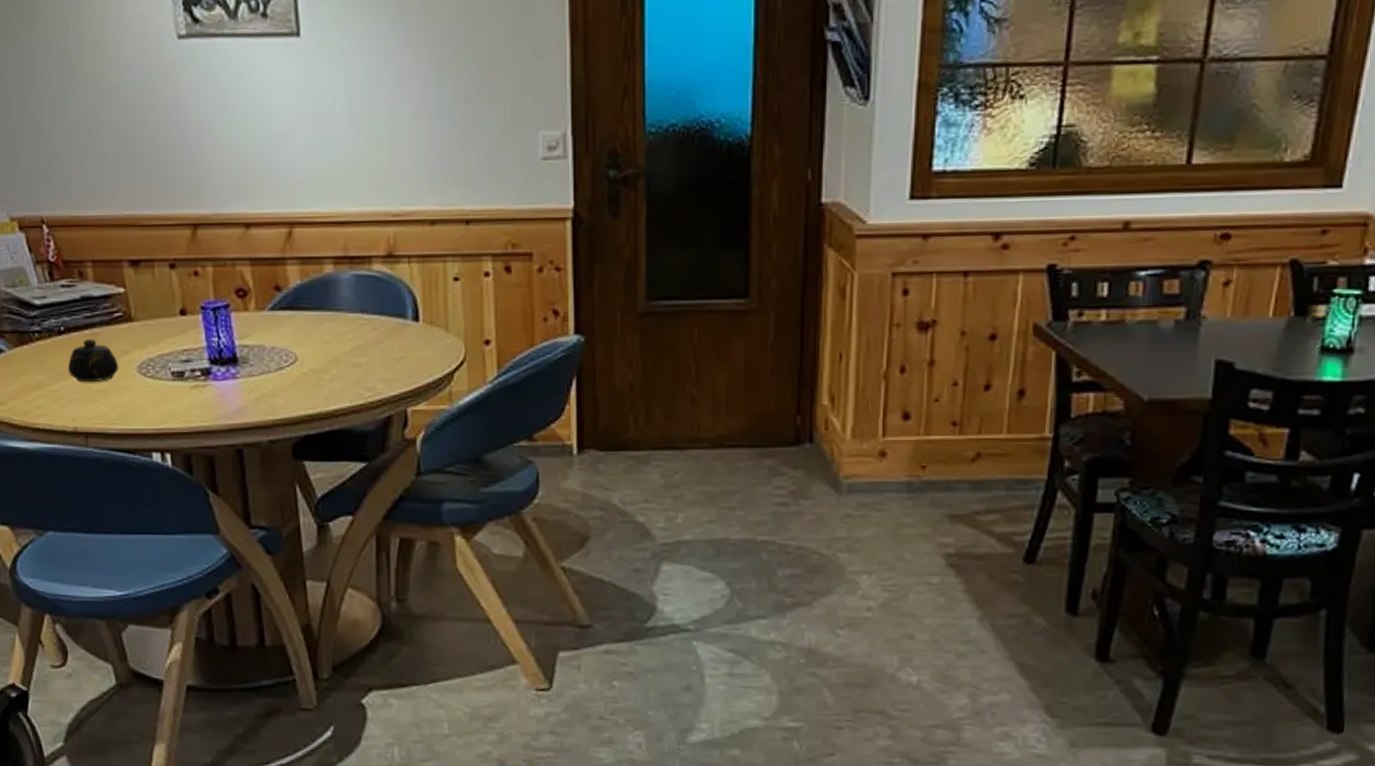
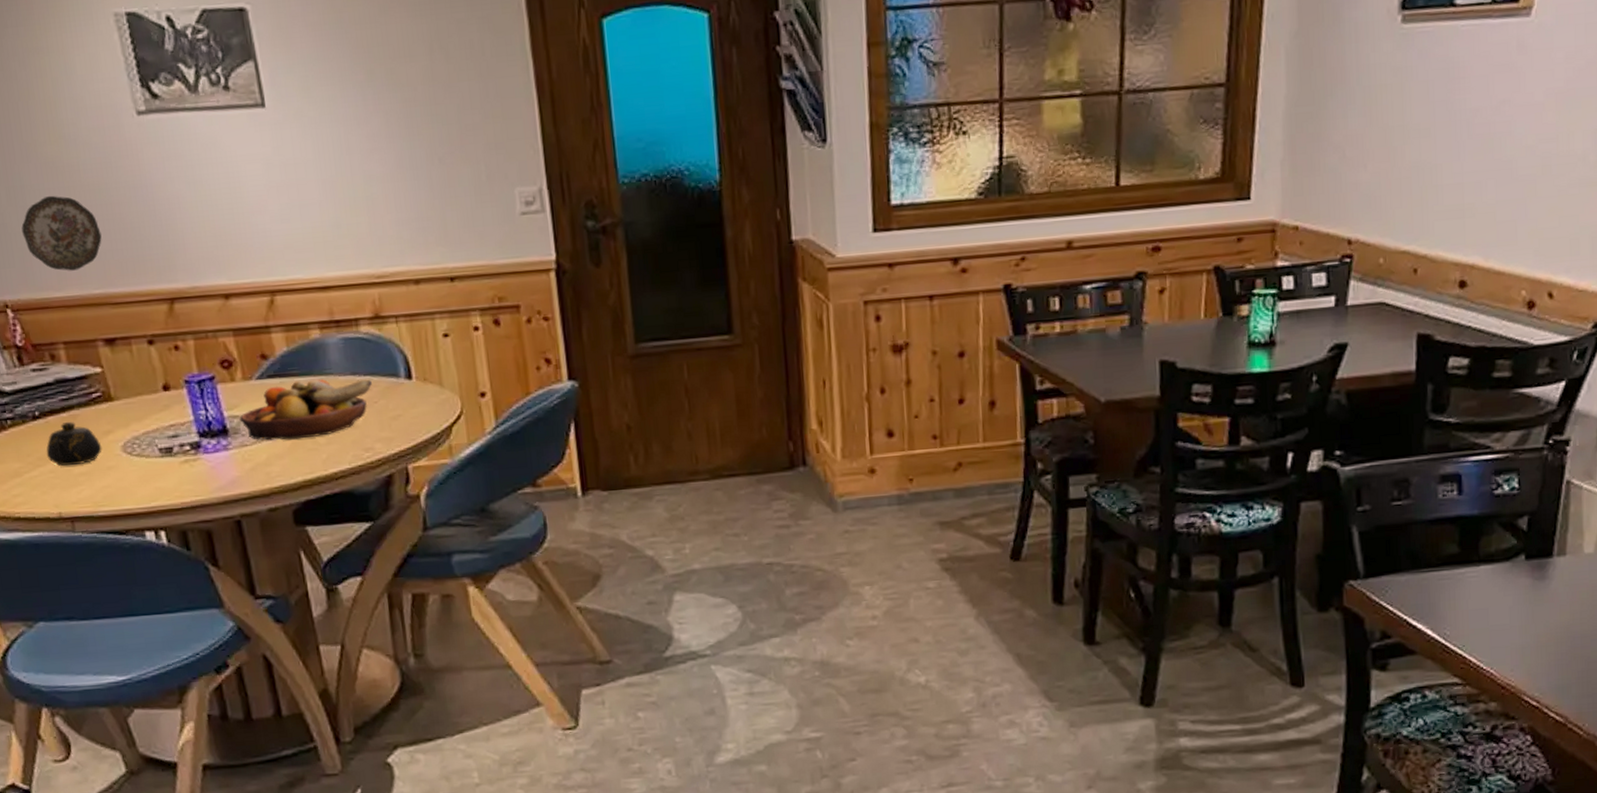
decorative plate: none [62,115,135,191] -> present [21,195,102,271]
fruit bowl: none [249,315,379,373] -> present [239,379,372,441]

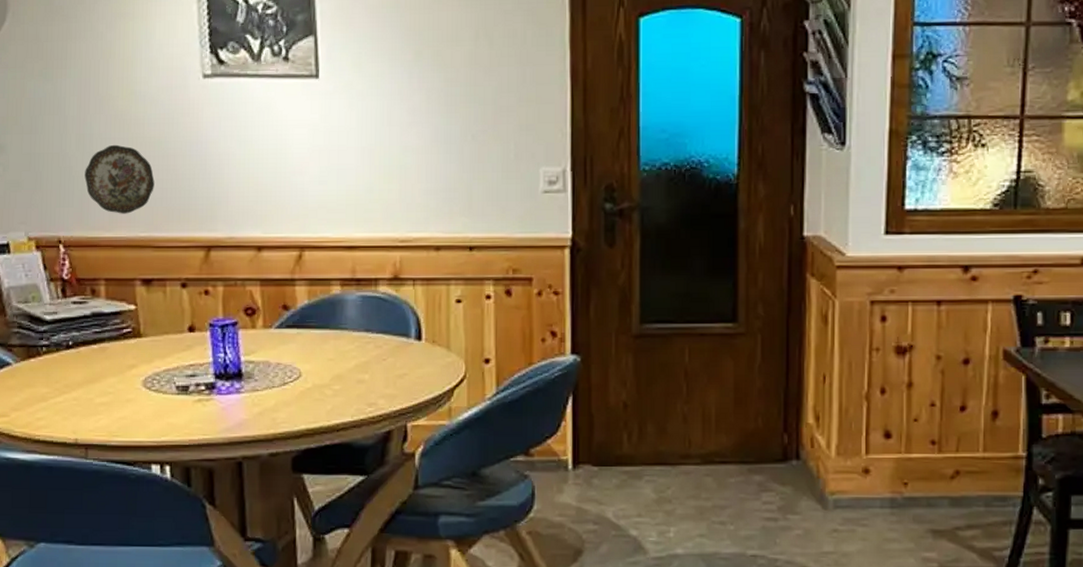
teapot: present [46,421,102,467] -> none [73,353,125,395]
fruit bowl: present [239,379,372,441] -> none [254,333,383,389]

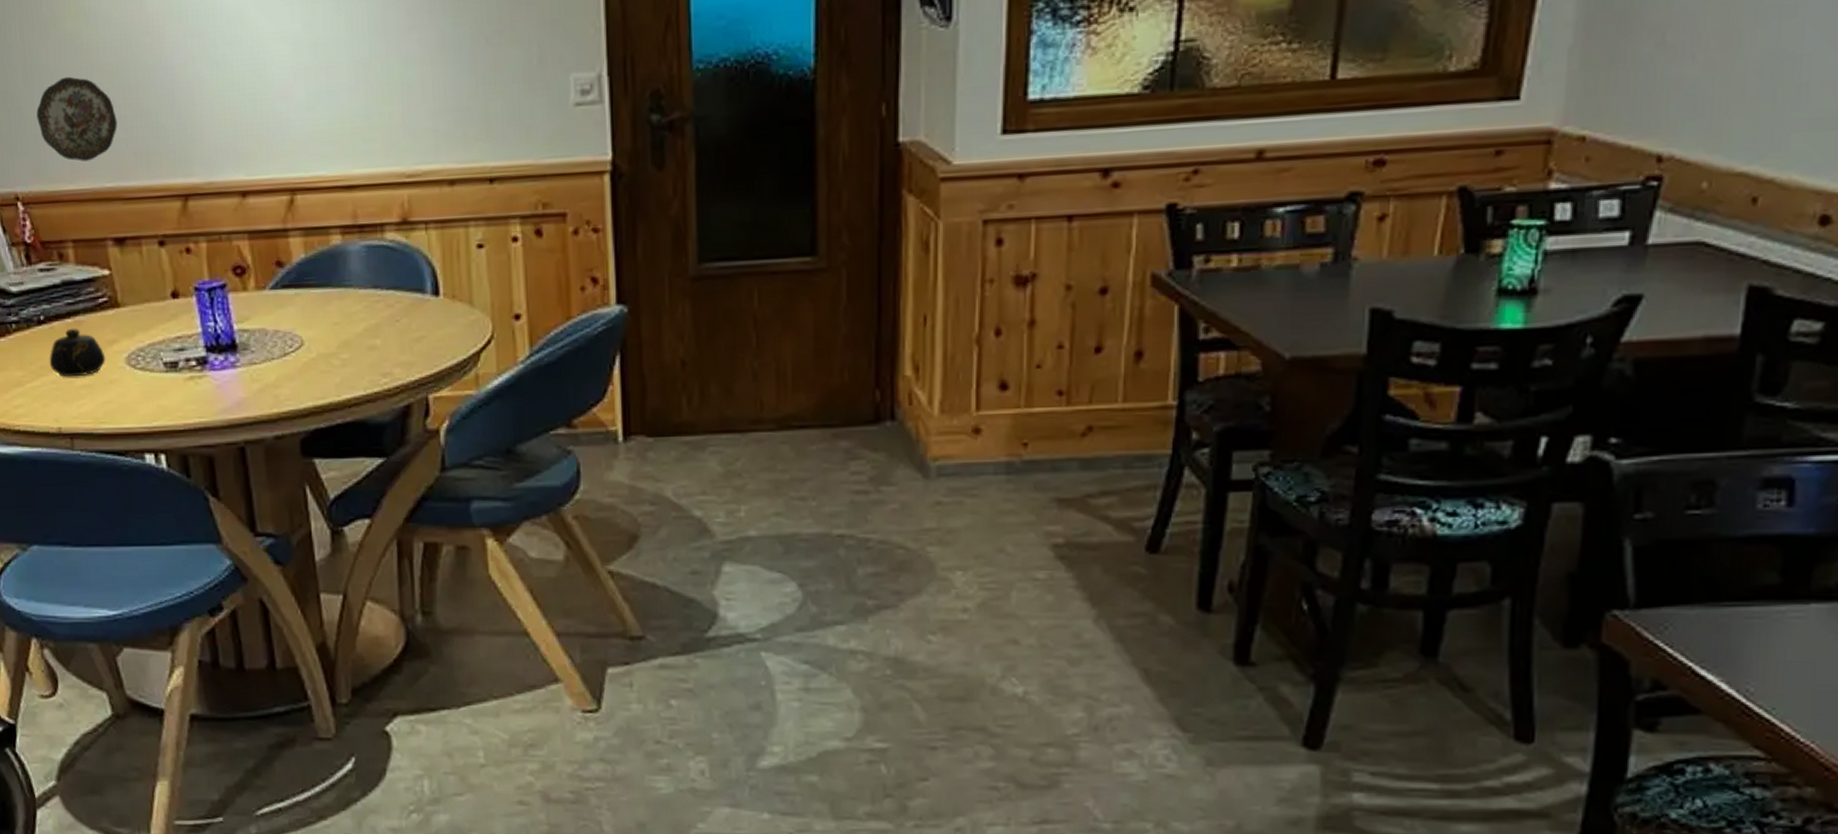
teapot: none [73,353,125,395] -> present [49,328,106,377]

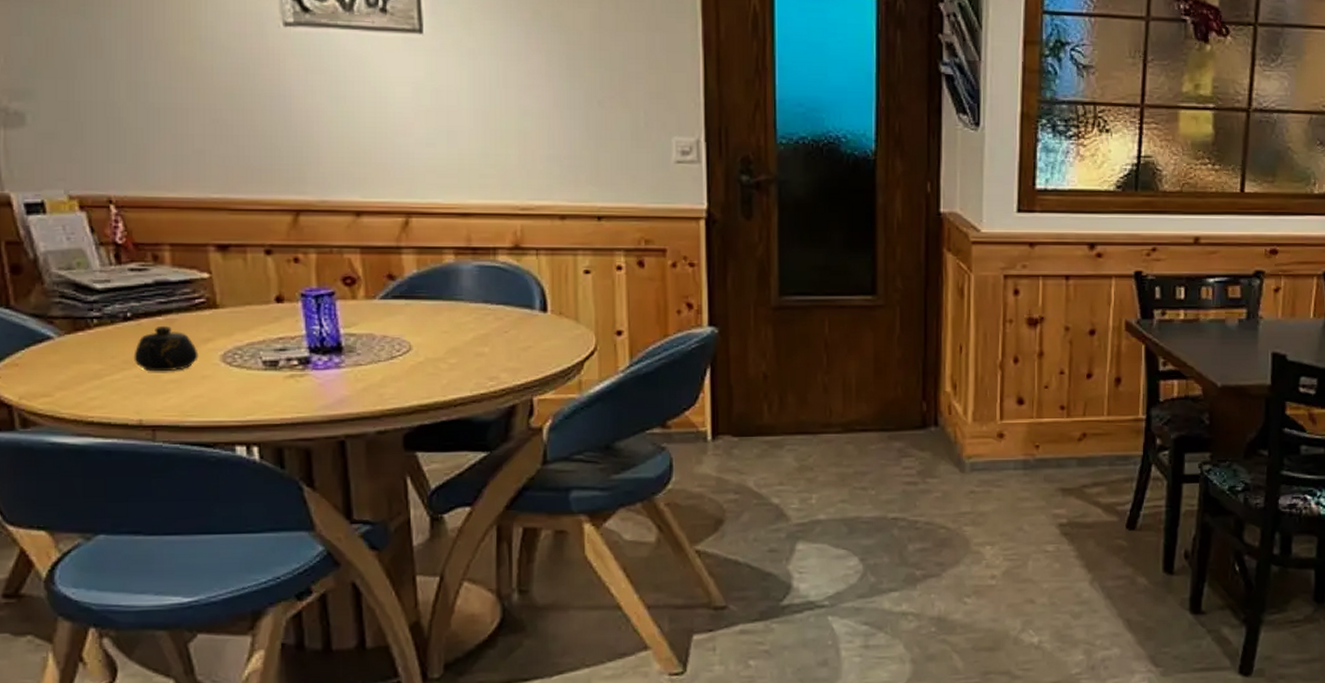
decorative plate: present [36,76,117,161] -> none [139,95,228,173]

